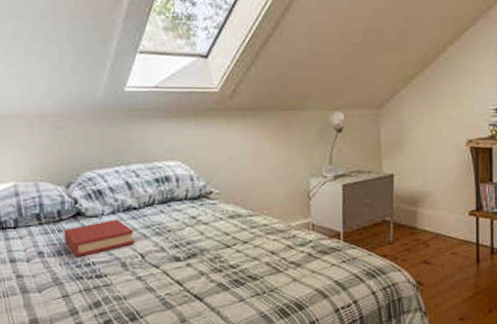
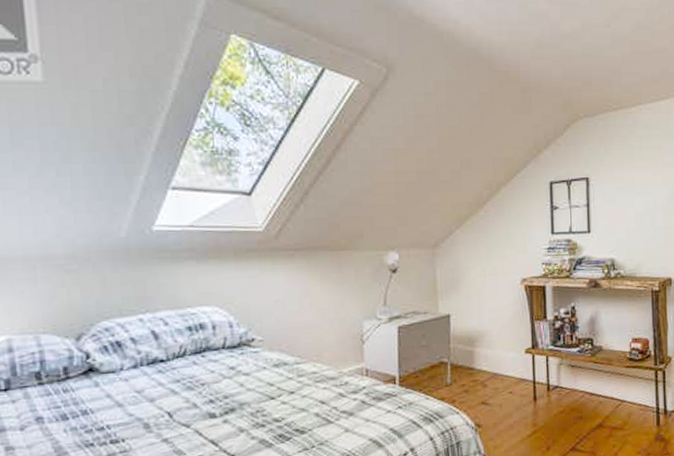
hardback book: present [63,219,135,258] -> none [71,374,161,421]

